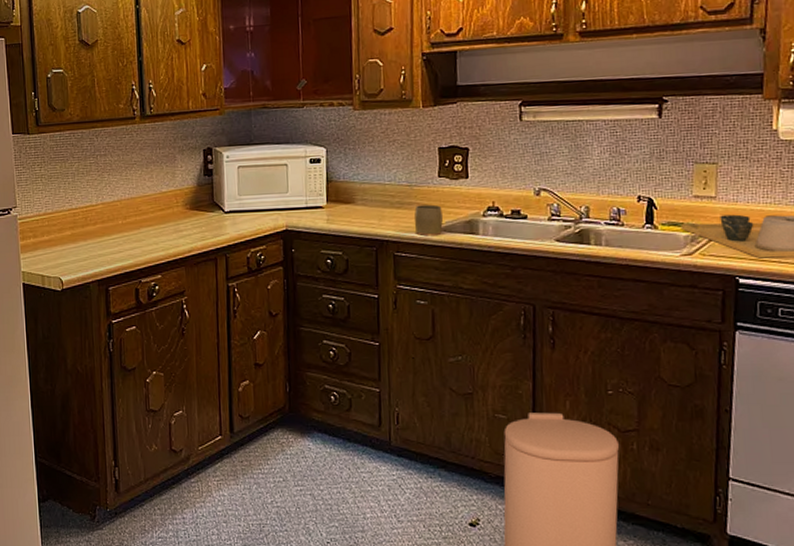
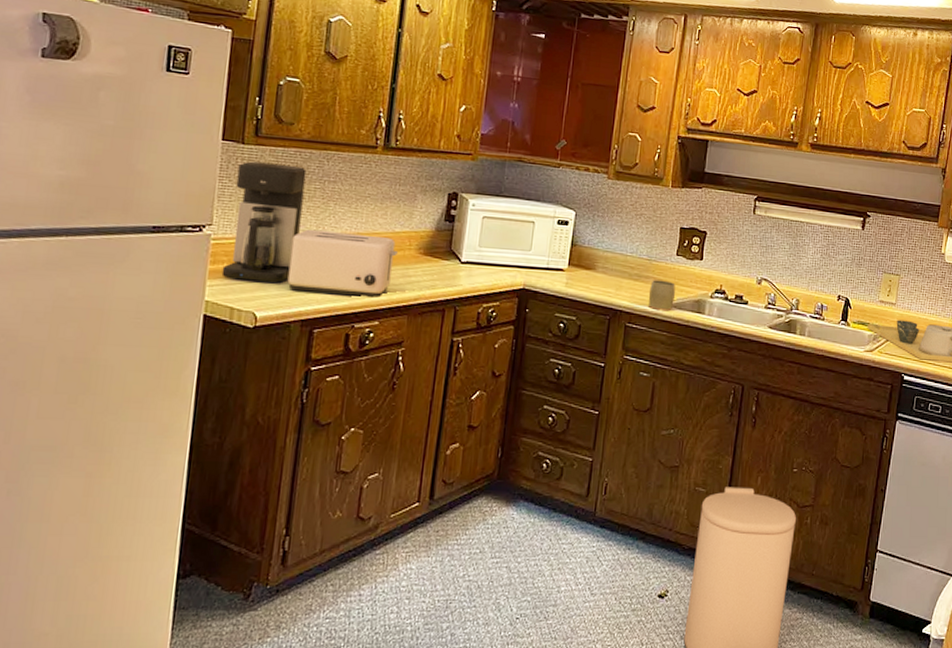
coffee maker: none [28,146,84,251] -> present [221,161,307,283]
toaster: none [79,198,168,255] -> present [287,229,398,299]

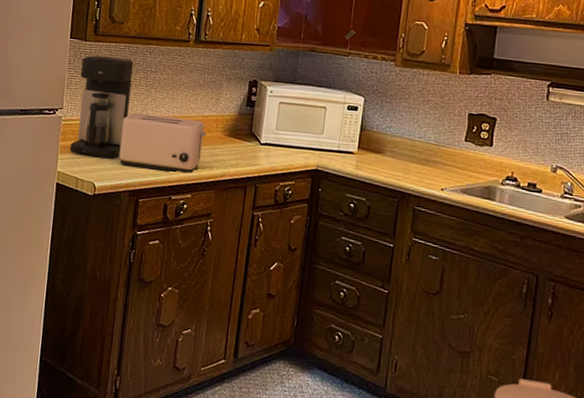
mug: present [648,280,676,311] -> none [436,164,465,196]

